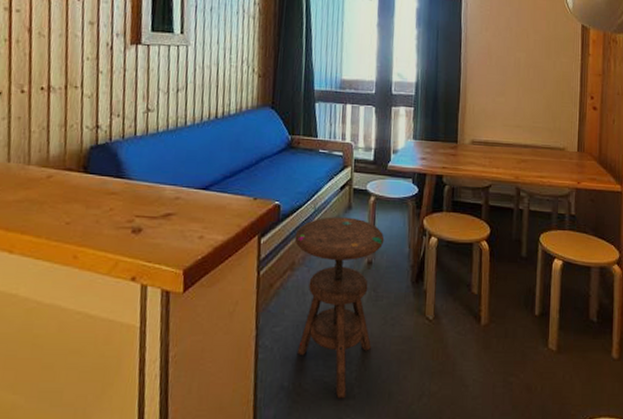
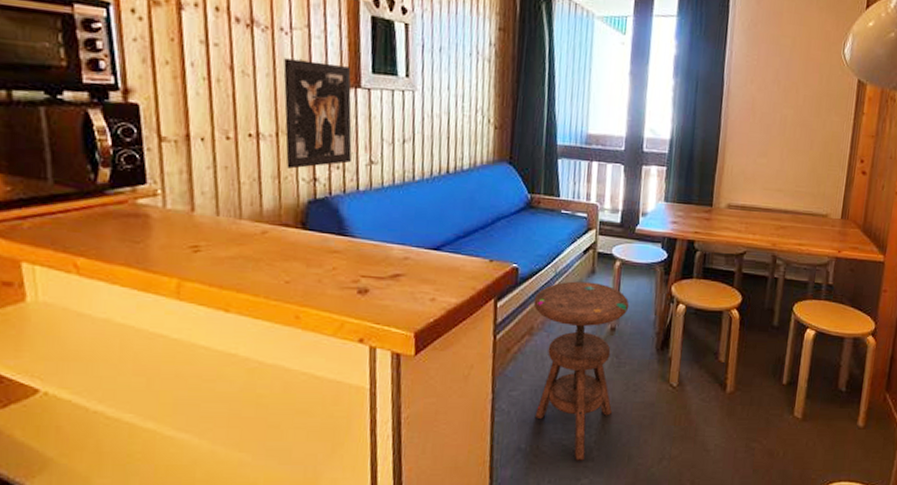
wall art: none [72,20,133,118] -> present [283,58,352,169]

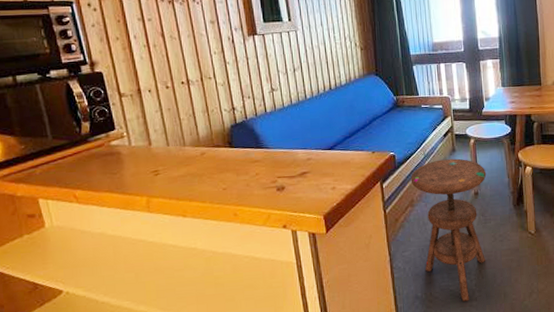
wall art: present [283,58,352,169] -> none [199,20,258,103]

